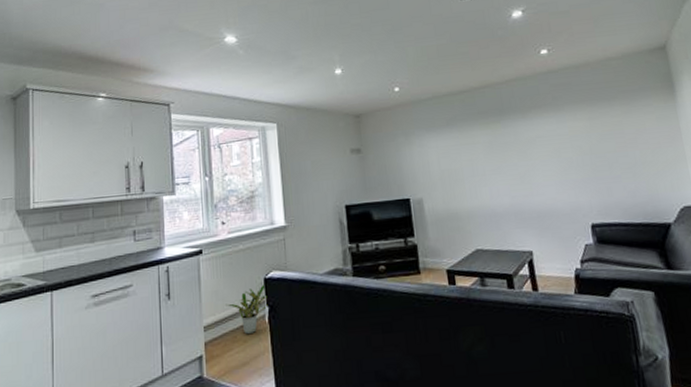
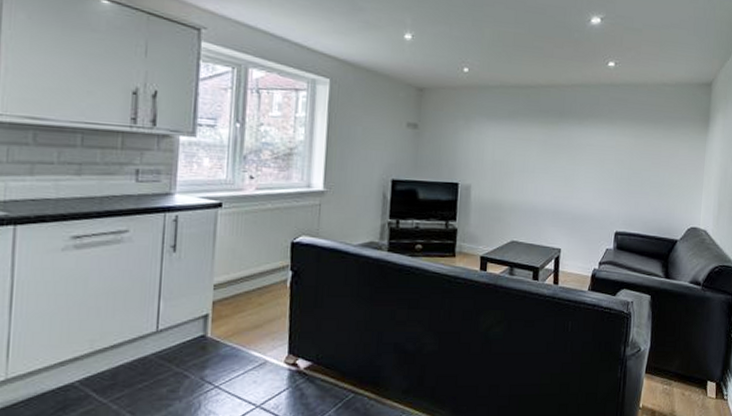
potted plant: present [226,285,268,335] -> none [243,248,292,298]

